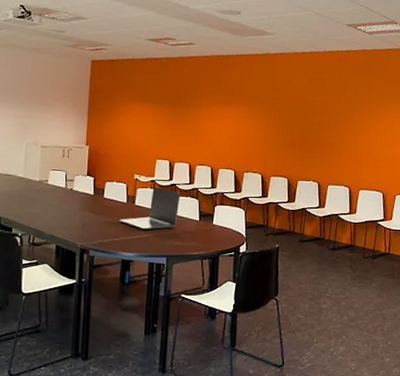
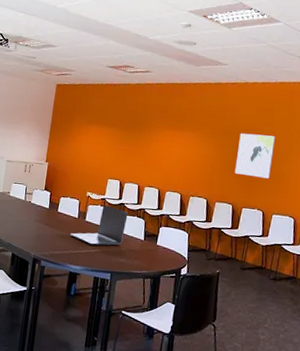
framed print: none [288,104,328,150] -> present [234,133,276,179]

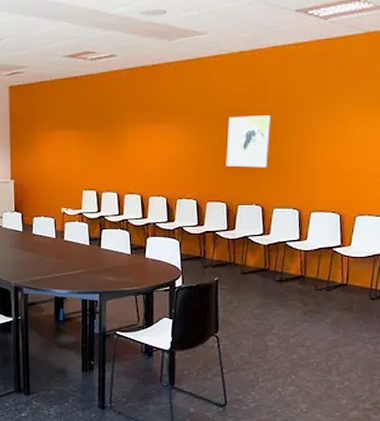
laptop: present [71,205,128,246] -> none [50,221,110,266]

